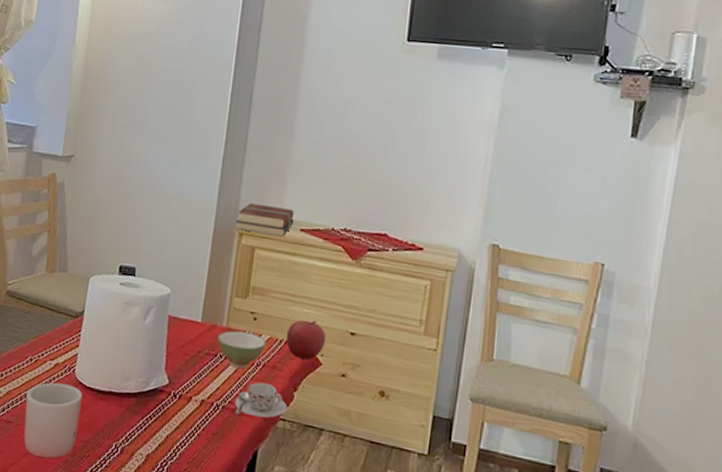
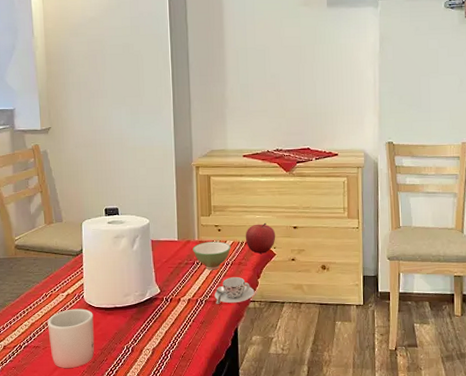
books: present [235,202,295,237] -> none [192,141,237,165]

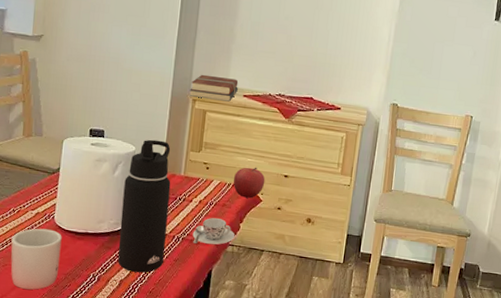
water bottle: none [143,210,190,339] -> present [118,139,171,273]
books: none [192,141,237,165] -> present [189,74,239,102]
bowl: present [192,241,231,270] -> none [176,178,217,208]

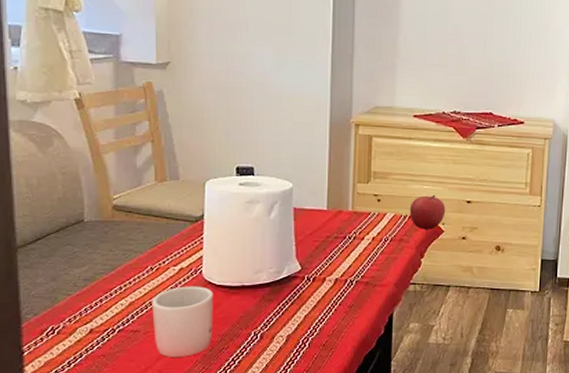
water bottle: present [118,139,171,273] -> none [282,173,338,325]
books: present [189,74,239,102] -> none [351,95,407,124]
teacup: present [192,218,235,245] -> none [367,255,416,286]

